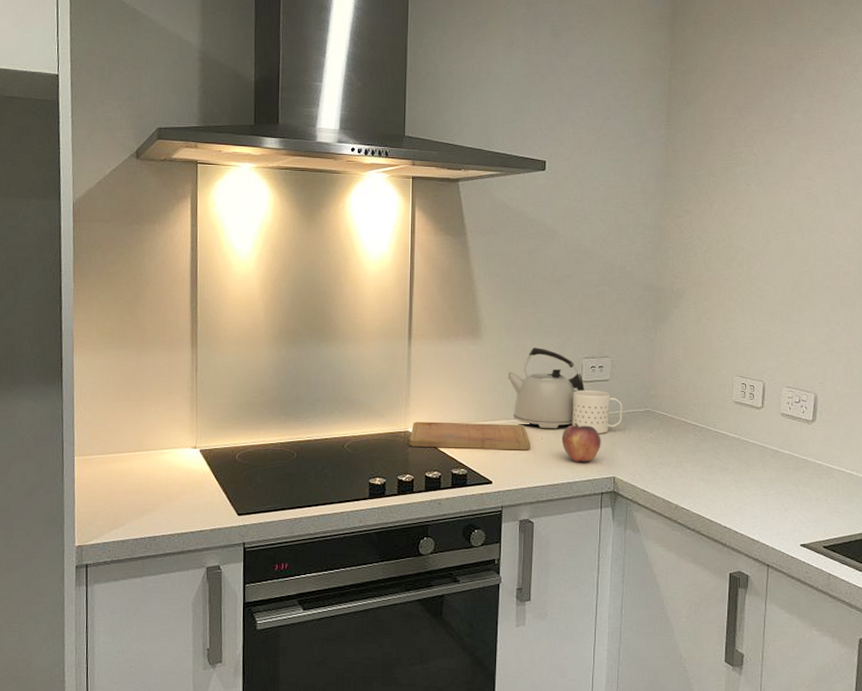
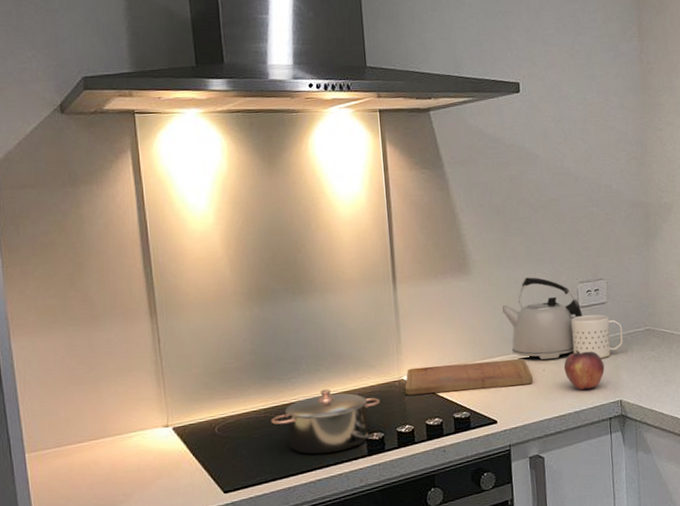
cooking pot: none [285,431,386,492] -> present [271,389,381,455]

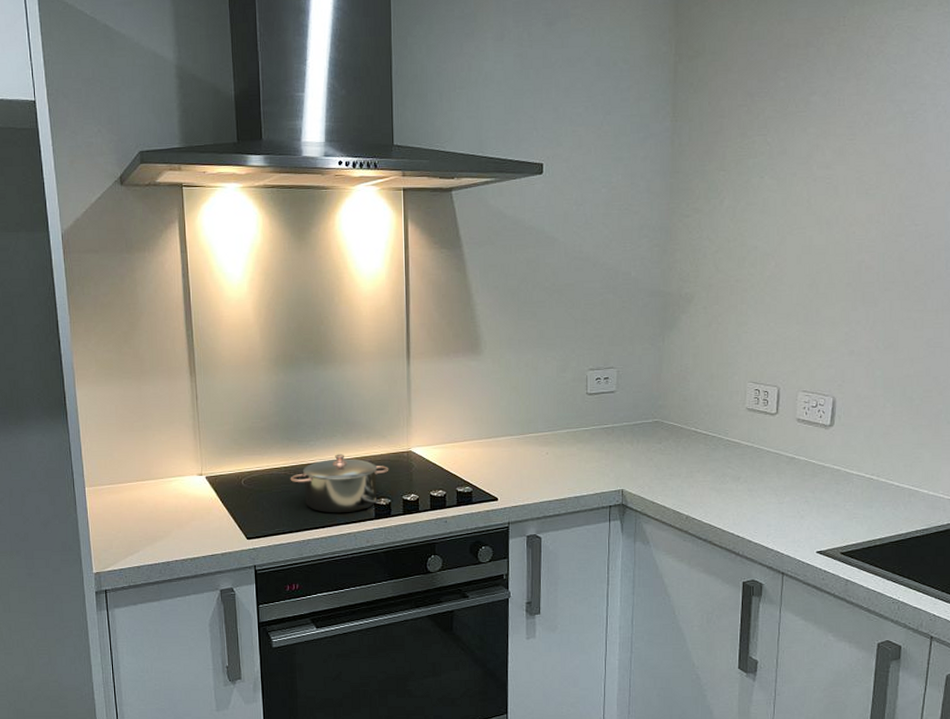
cutting board: present [404,358,533,395] -> none [412,440,535,467]
kettle: present [500,277,583,360] -> none [508,361,590,444]
fruit: present [563,350,605,390] -> none [567,436,608,476]
mug: present [571,314,623,358] -> none [577,402,630,446]

